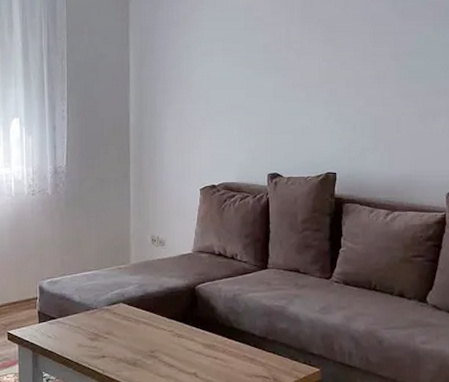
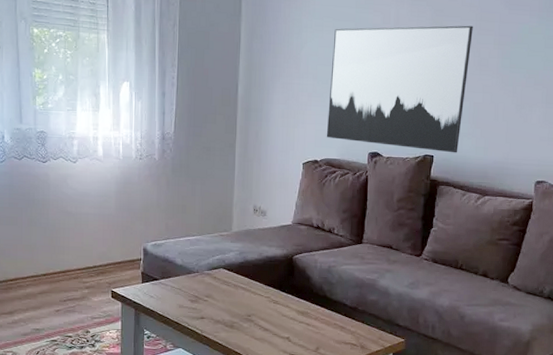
wall art: none [222,39,367,169] -> present [326,25,473,153]

